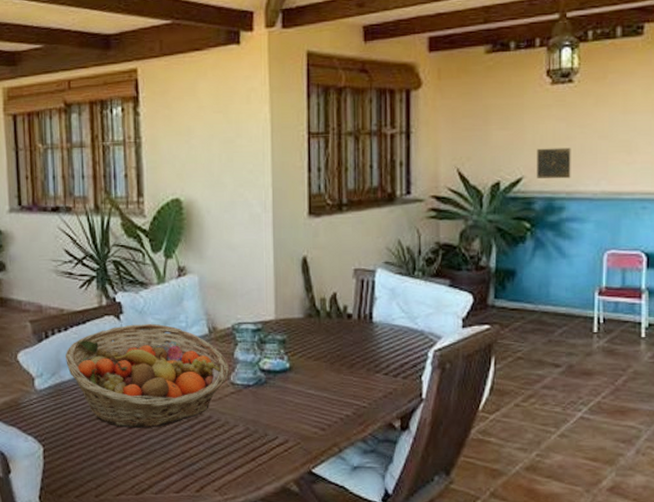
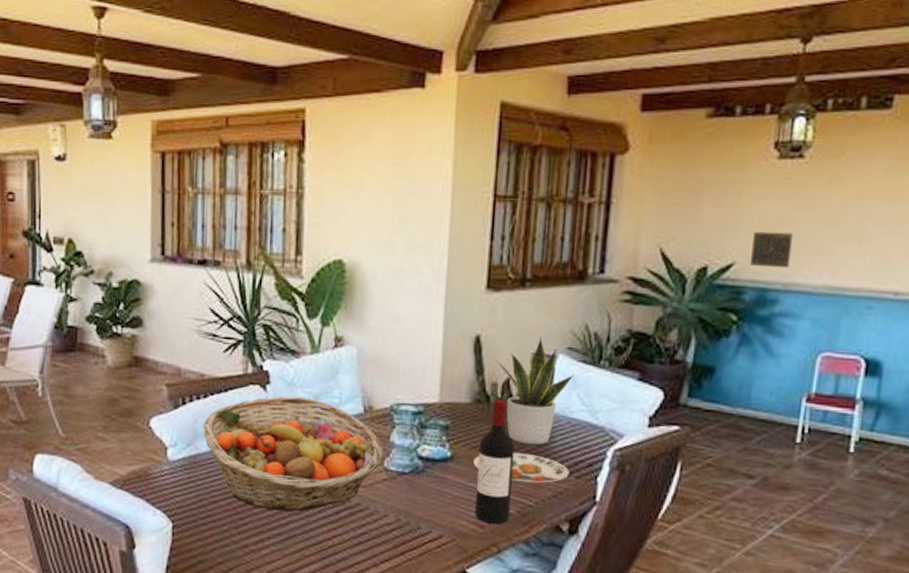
plate: none [310,359,396,386] -> present [473,452,569,483]
wine bottle: none [314,313,346,426] -> present [475,399,515,524]
potted plant: none [323,254,393,352] -> present [496,336,575,446]

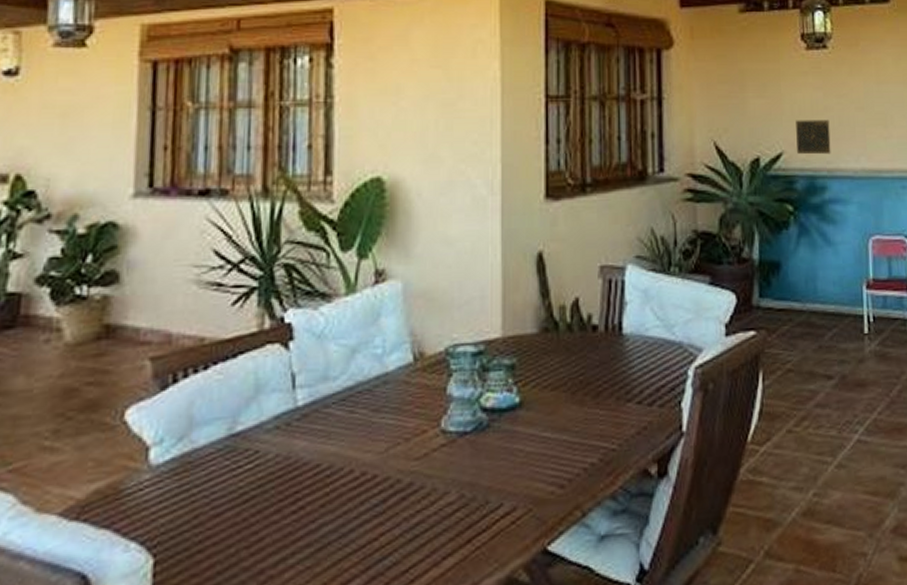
fruit basket: present [202,396,384,511] -> none [200,351,441,513]
plate: present [473,452,569,483] -> none [546,385,652,422]
wine bottle: present [475,399,515,524] -> none [551,324,591,481]
potted plant: present [496,336,575,446] -> none [562,246,646,375]

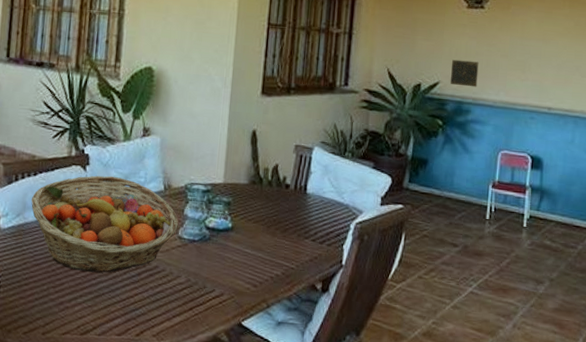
fruit basket: none [200,351,441,513] -> present [31,175,179,273]

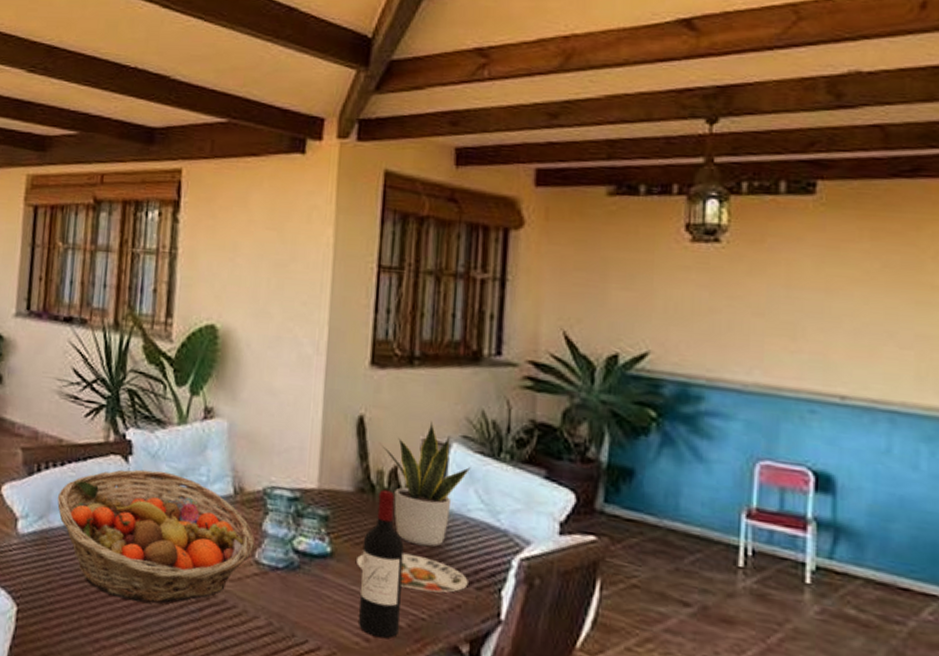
plate: none [249,224,322,250] -> present [357,553,468,593]
wine bottle: none [250,181,281,284] -> present [358,489,404,638]
potted plant: none [268,132,327,219] -> present [382,421,472,547]
decorative tile: present [450,59,479,87] -> none [668,318,715,362]

